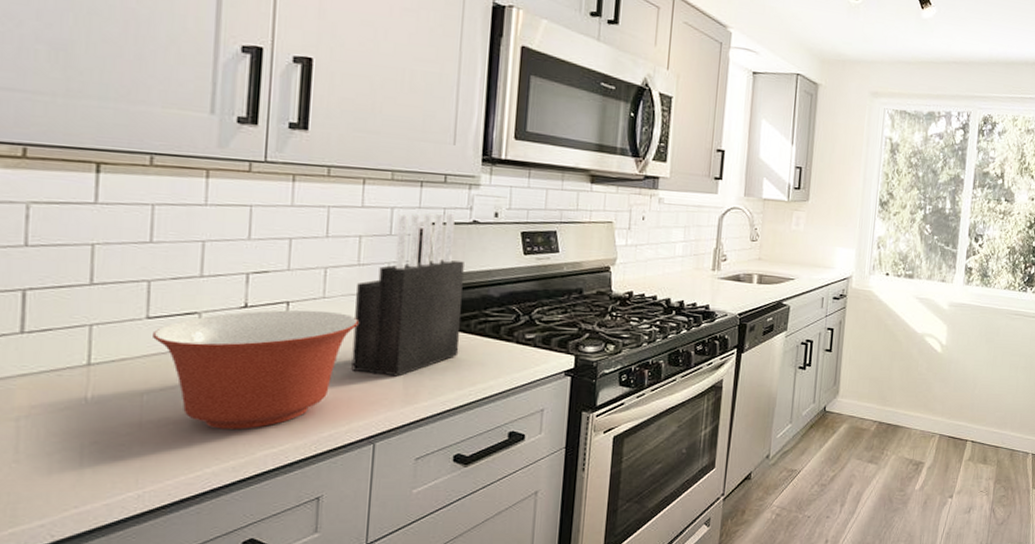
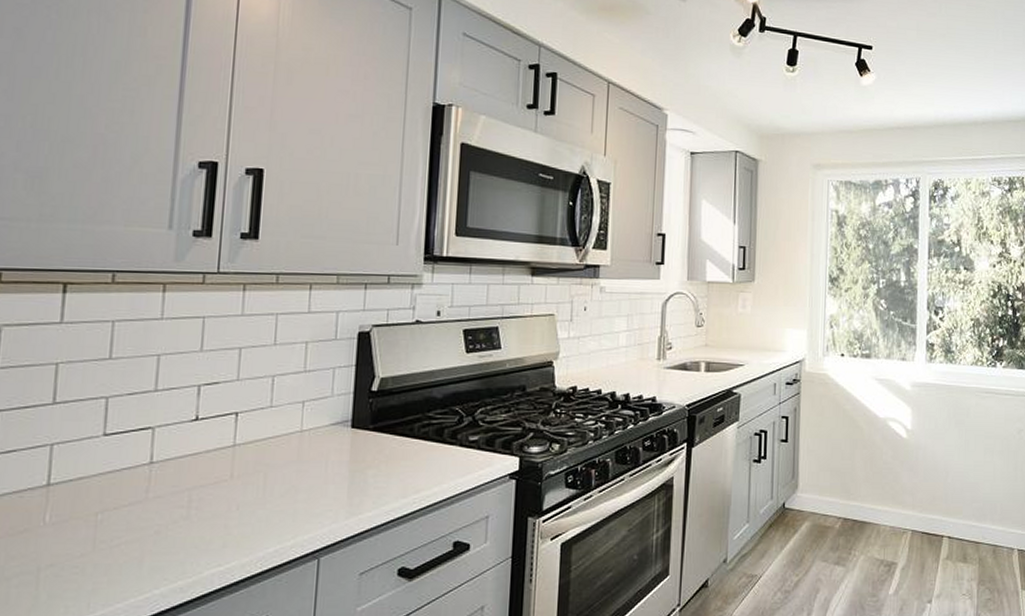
mixing bowl: present [151,310,358,429] -> none [107,420,304,548]
knife block: present [351,212,464,377] -> none [297,313,407,486]

